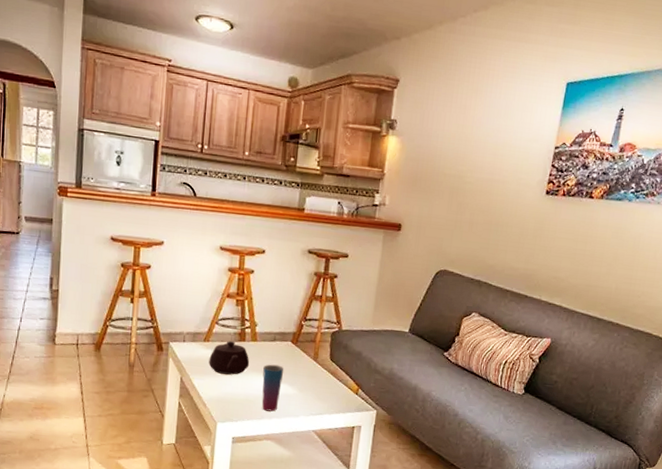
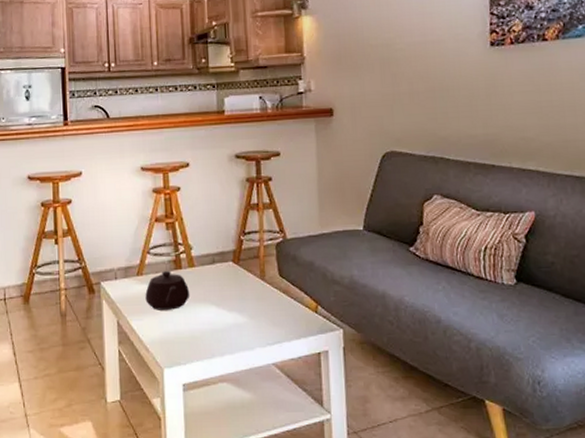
cup: present [262,364,284,412] -> none [206,290,230,347]

